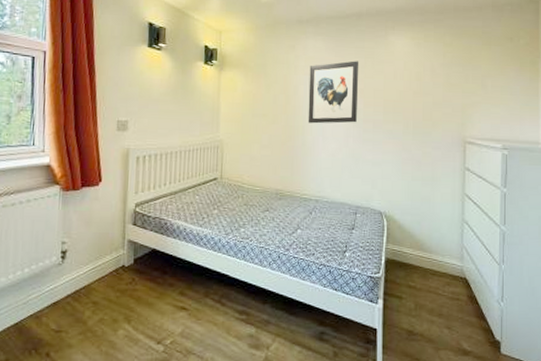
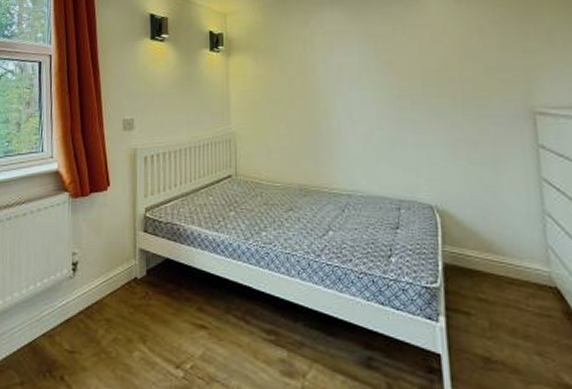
wall art: present [308,61,359,124] -> none [327,29,390,106]

